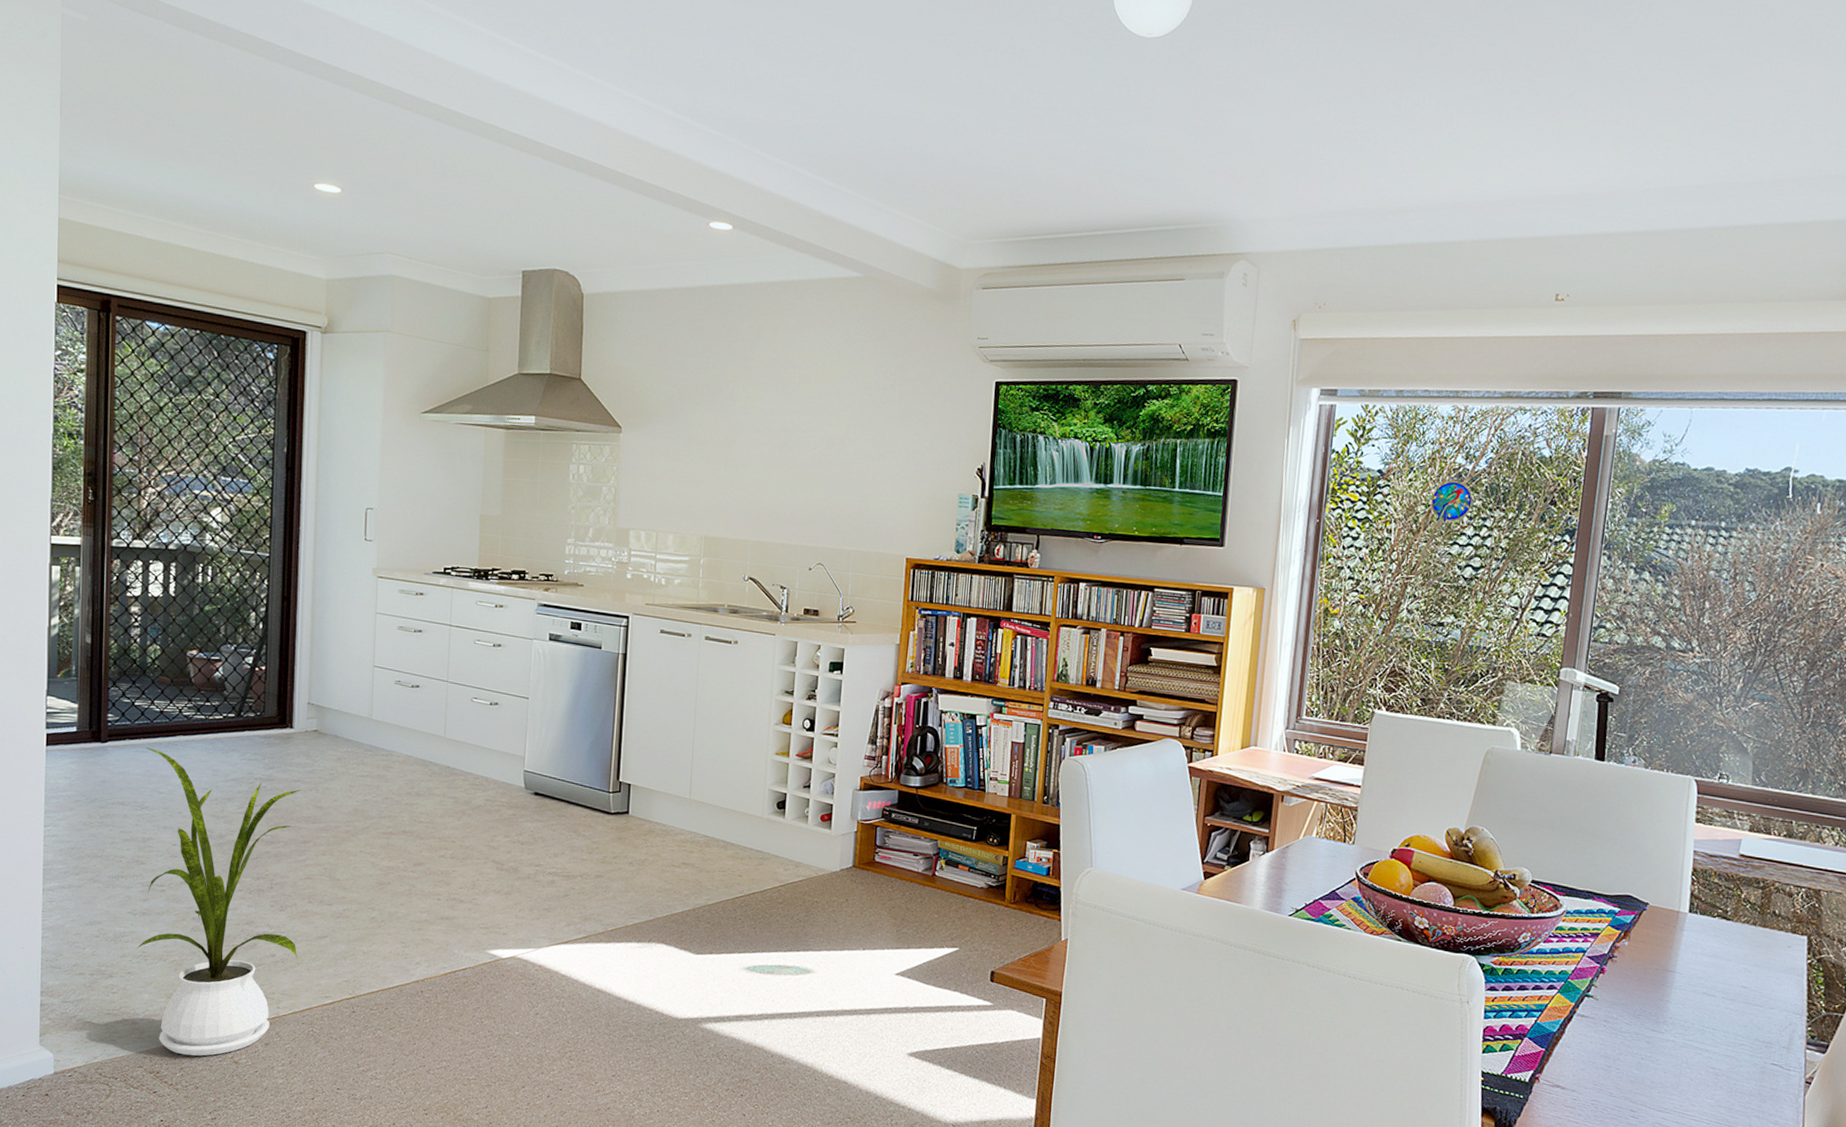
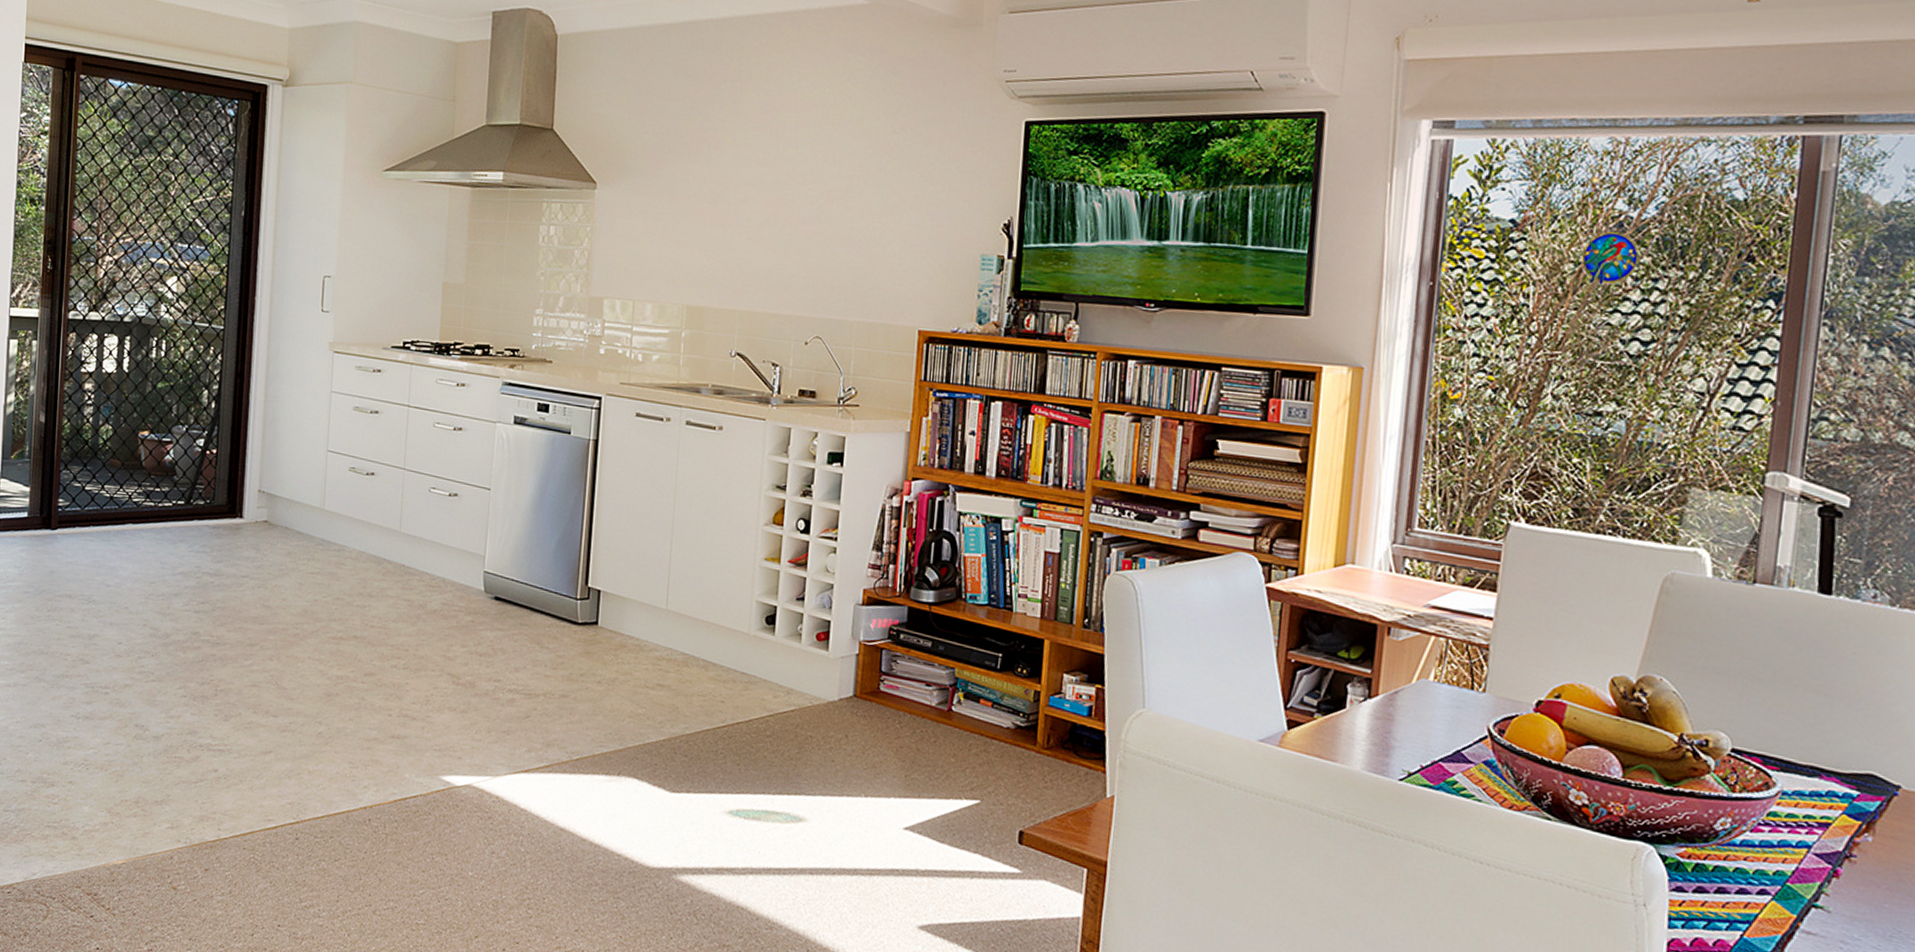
house plant: present [136,746,301,1056] -> none [78,535,249,879]

